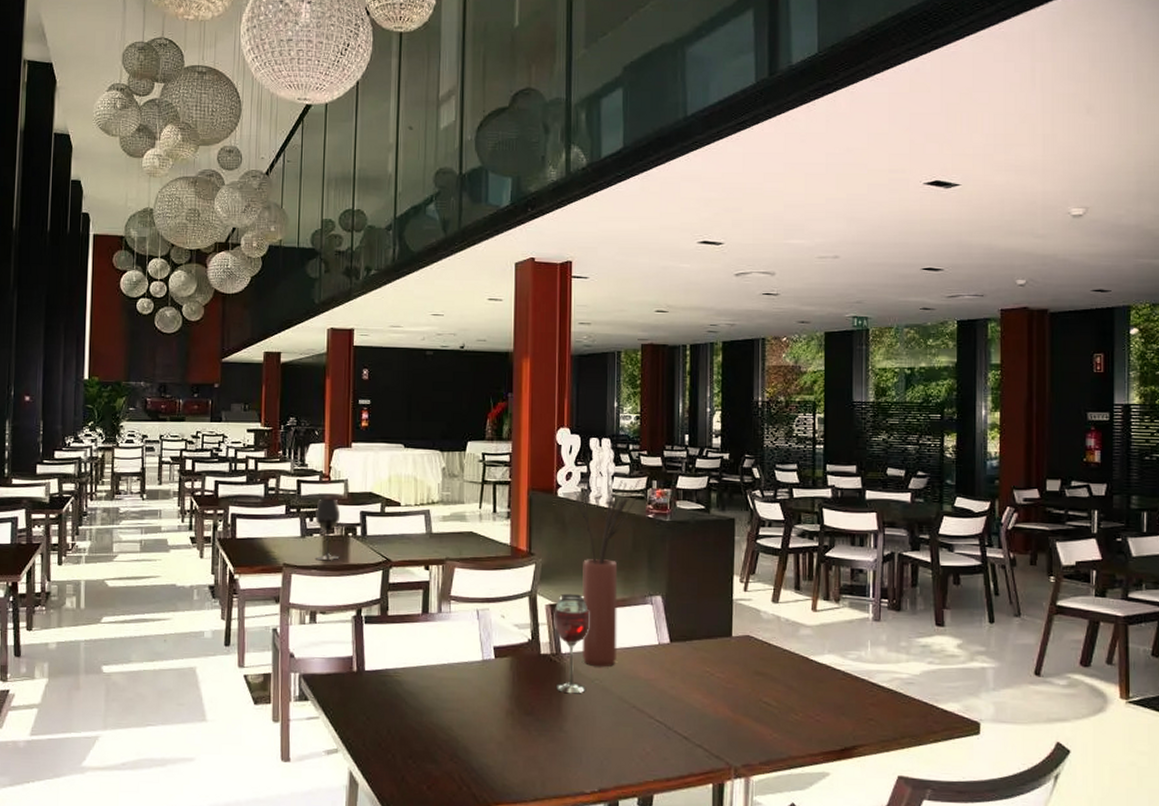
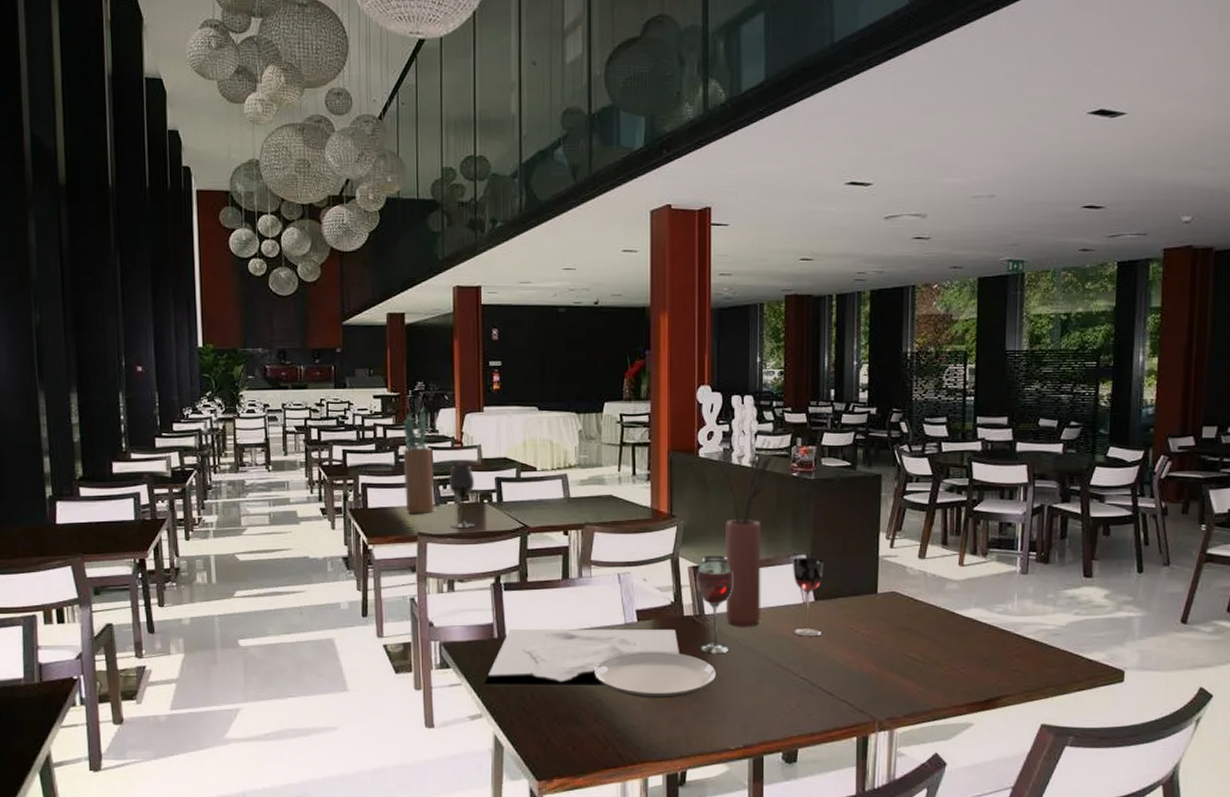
vase: none [272,441,302,546] -> present [403,406,435,515]
napkin: none [341,663,536,724] -> present [484,629,679,687]
plate: none [451,689,572,738] -> present [595,651,716,699]
wineglass: none [648,598,679,679] -> present [793,558,824,637]

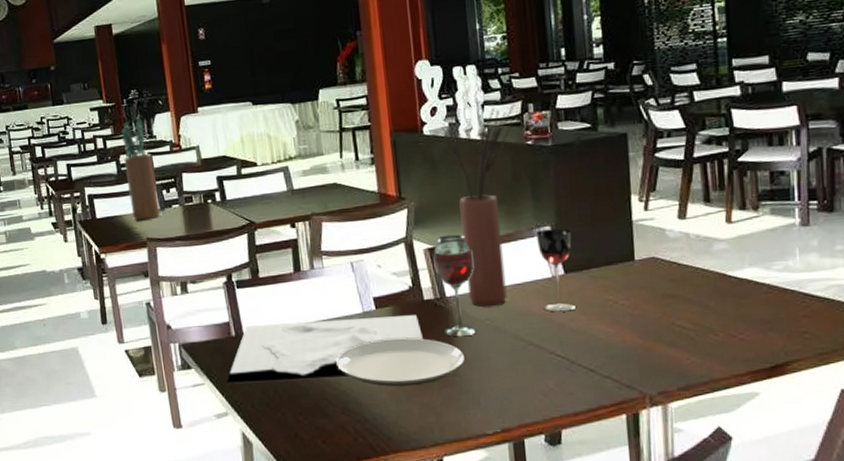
wineglass: present [449,465,476,528] -> none [171,167,202,230]

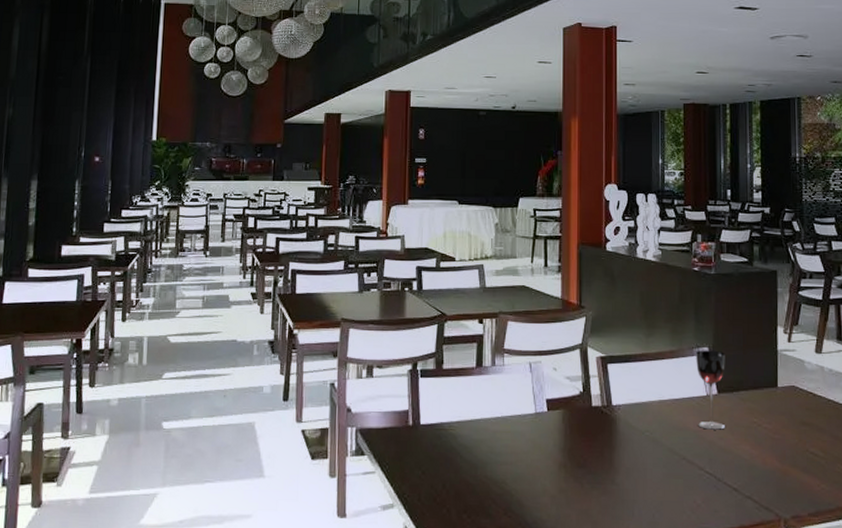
vase: present [121,113,161,221] -> none [331,198,360,301]
napkin: present [226,315,423,384] -> none [397,416,588,478]
plate: present [336,337,464,387] -> none [505,442,623,491]
wineglass: present [433,234,477,337] -> none [604,346,639,446]
vase: present [444,98,515,307] -> none [624,223,686,418]

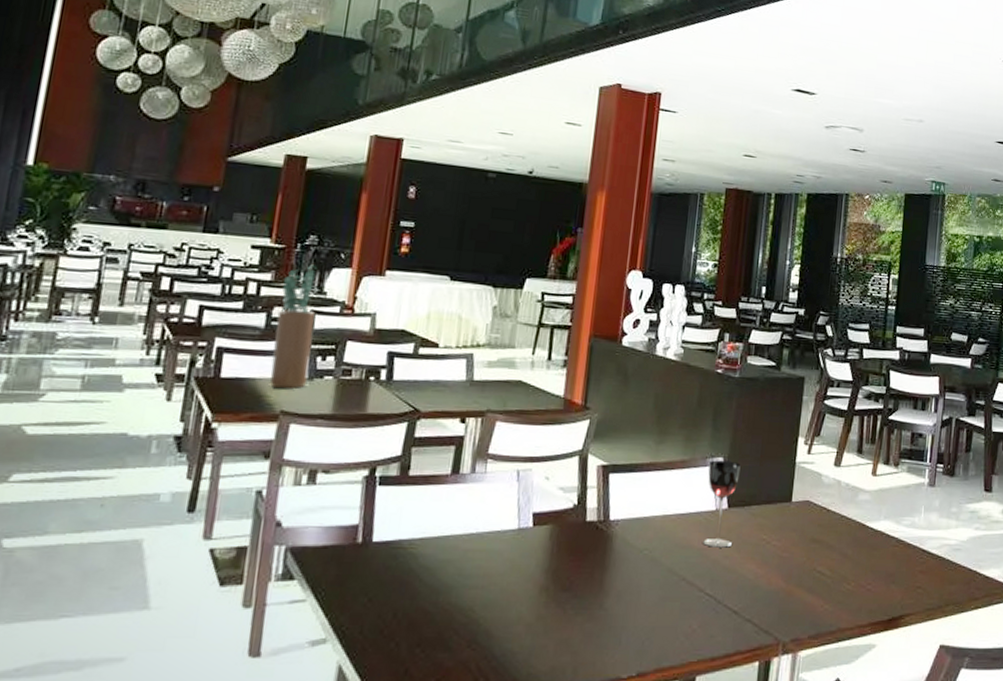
vase: none [331,198,360,301] -> present [270,263,318,389]

